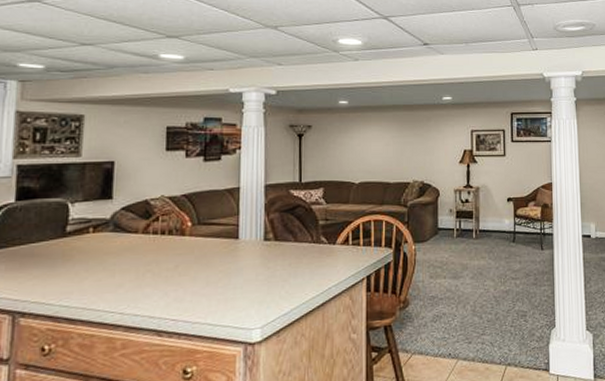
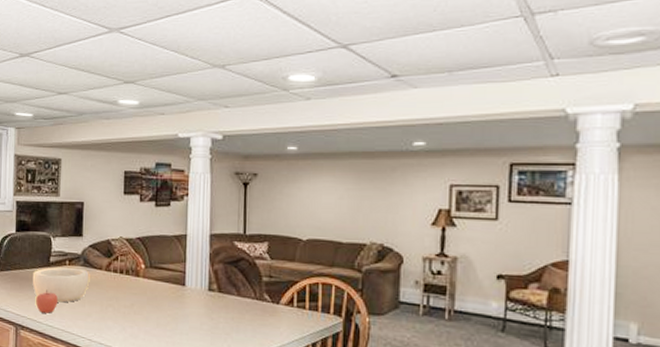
bowl: none [39,234,121,277] -> present [32,267,89,303]
fruit: none [43,264,77,293] -> present [35,289,58,313]

